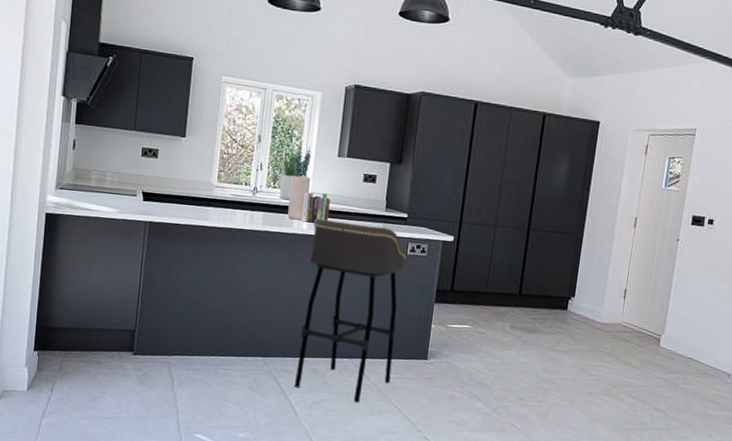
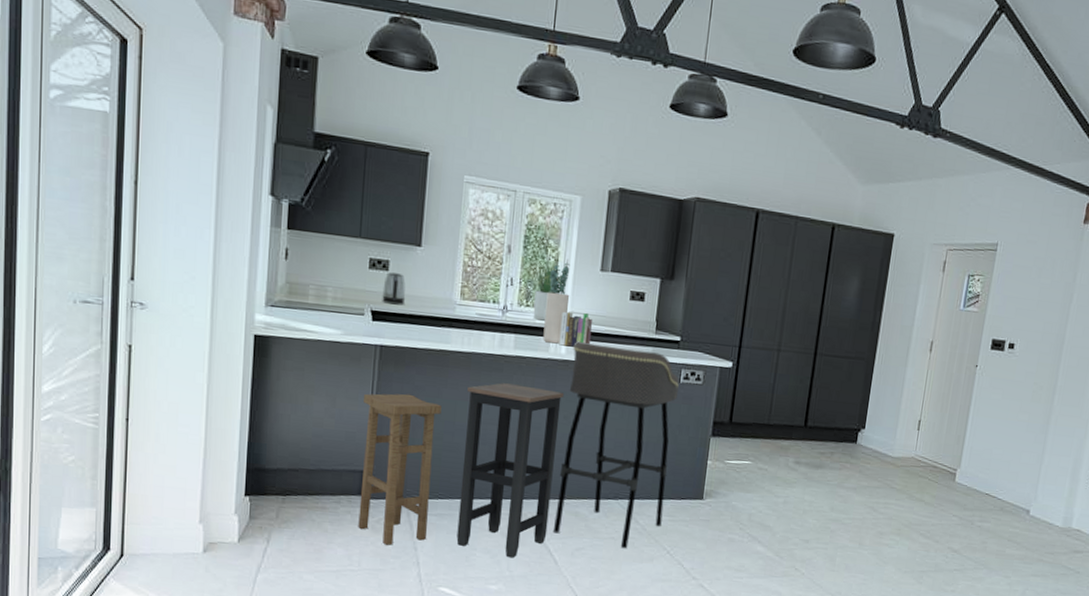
bar stool: none [127,263,200,396] -> present [358,393,442,545]
kettle: none [152,159,172,188] -> present [382,272,406,305]
bar stool: none [210,254,306,409] -> present [456,383,565,558]

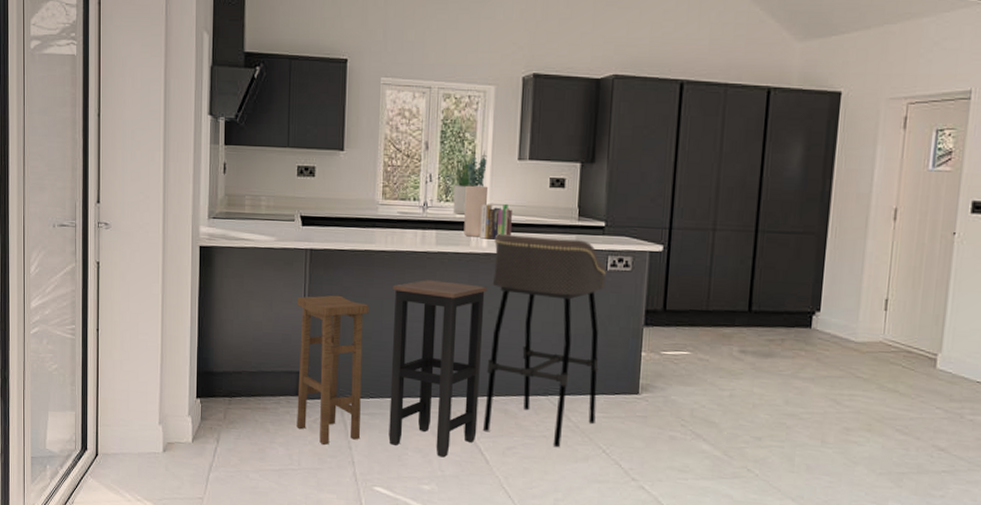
kettle: present [382,272,406,305] -> none [310,178,332,209]

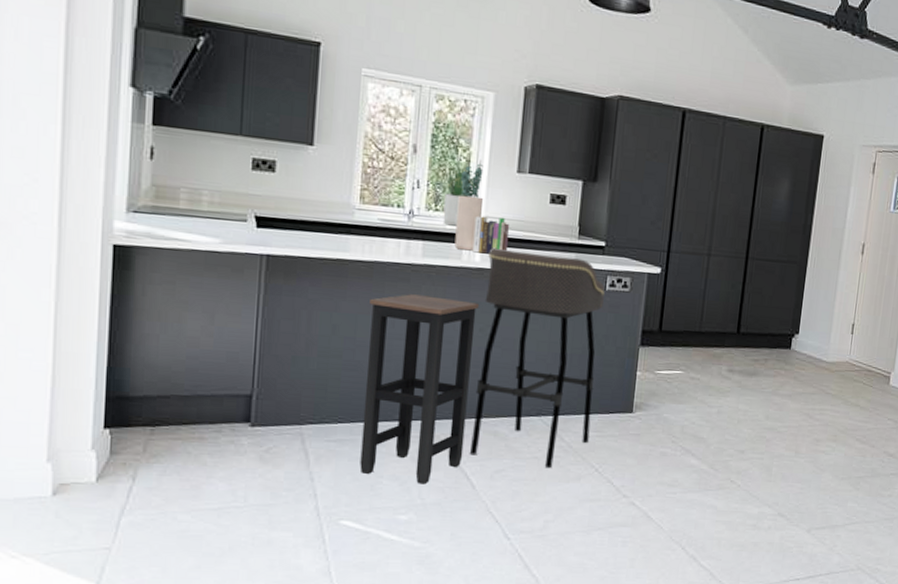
bar stool: present [297,295,369,445] -> none [243,308,340,477]

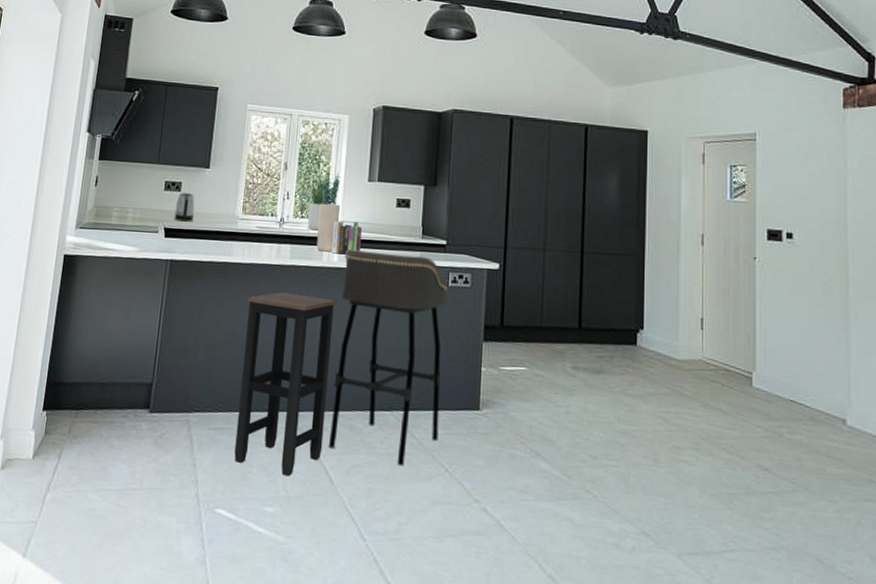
kettle: none [268,174,296,210] -> present [174,193,195,222]

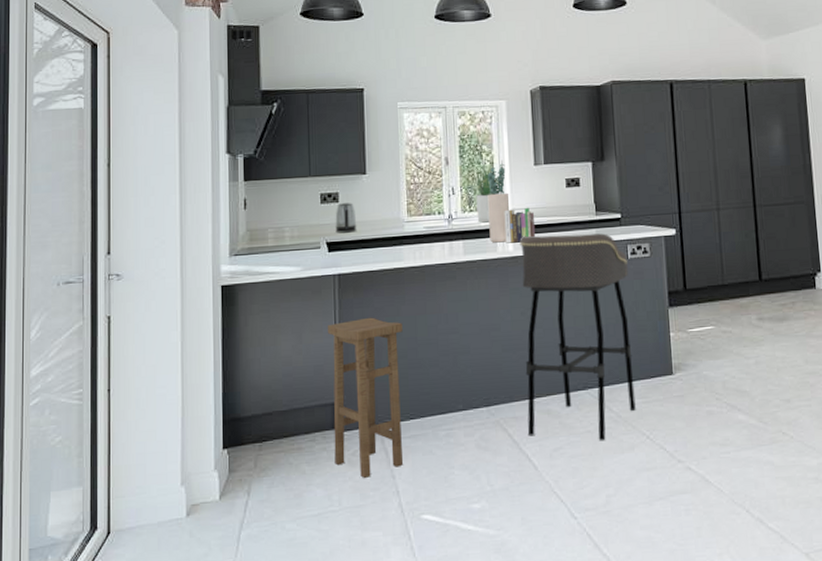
bar stool: none [142,305,223,462] -> present [328,317,403,478]
bar stool: present [234,292,337,477] -> none [425,289,522,471]

